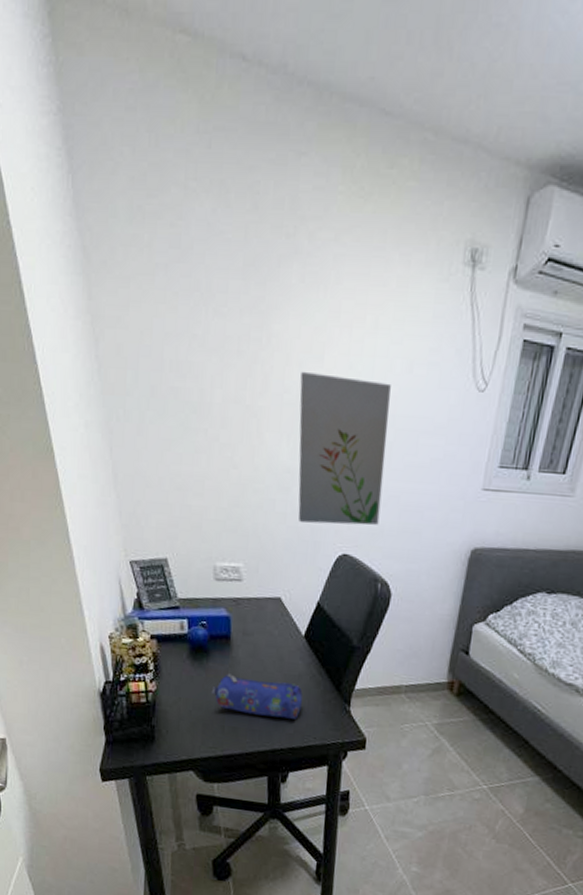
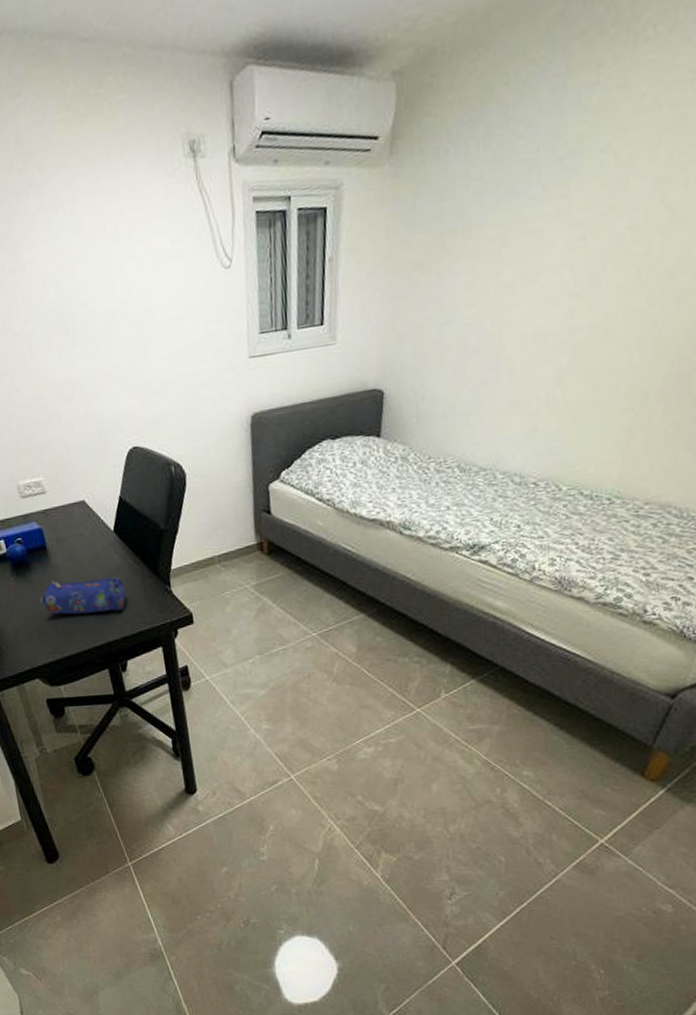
wall art: present [298,371,391,525] -> none [58,281,160,428]

